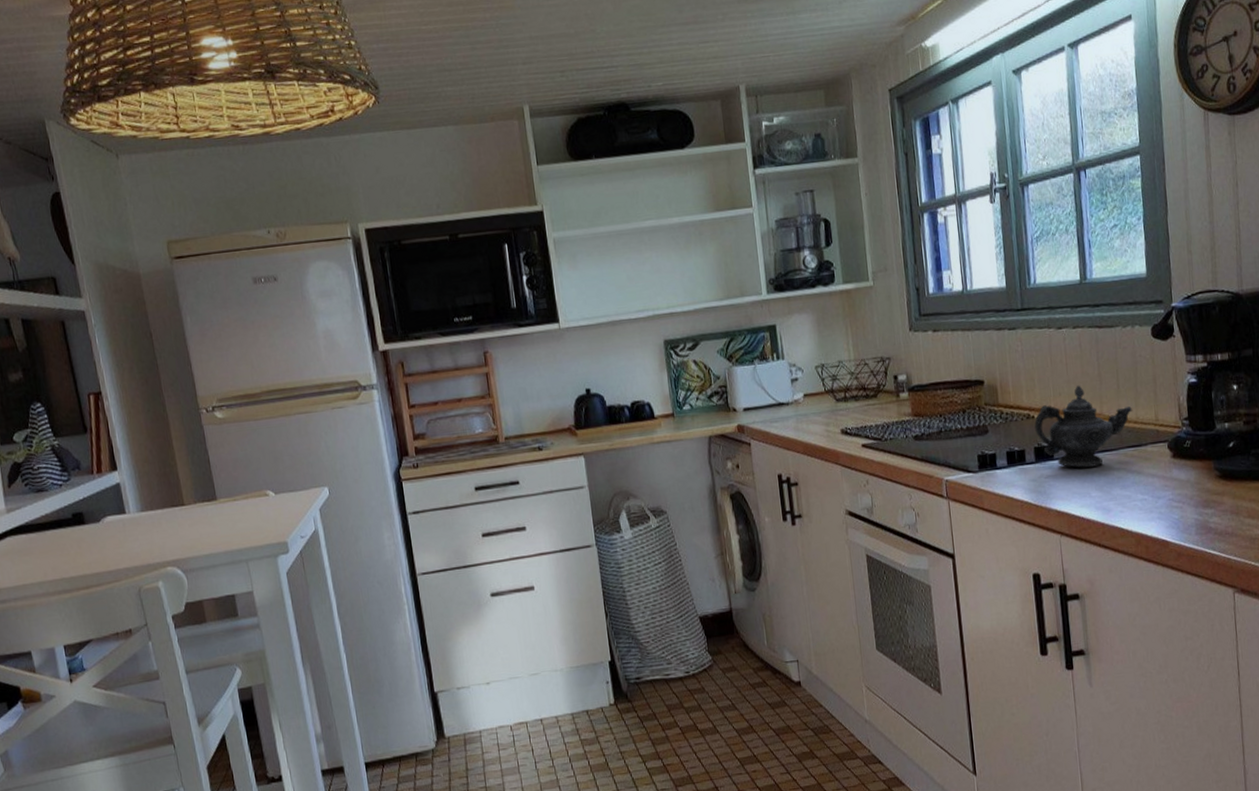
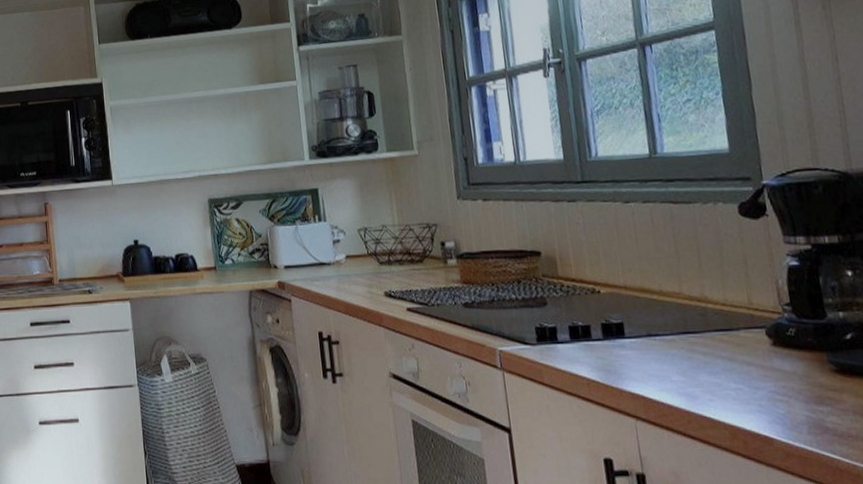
teapot: present [1034,385,1132,468] -> none [600,261,719,349]

